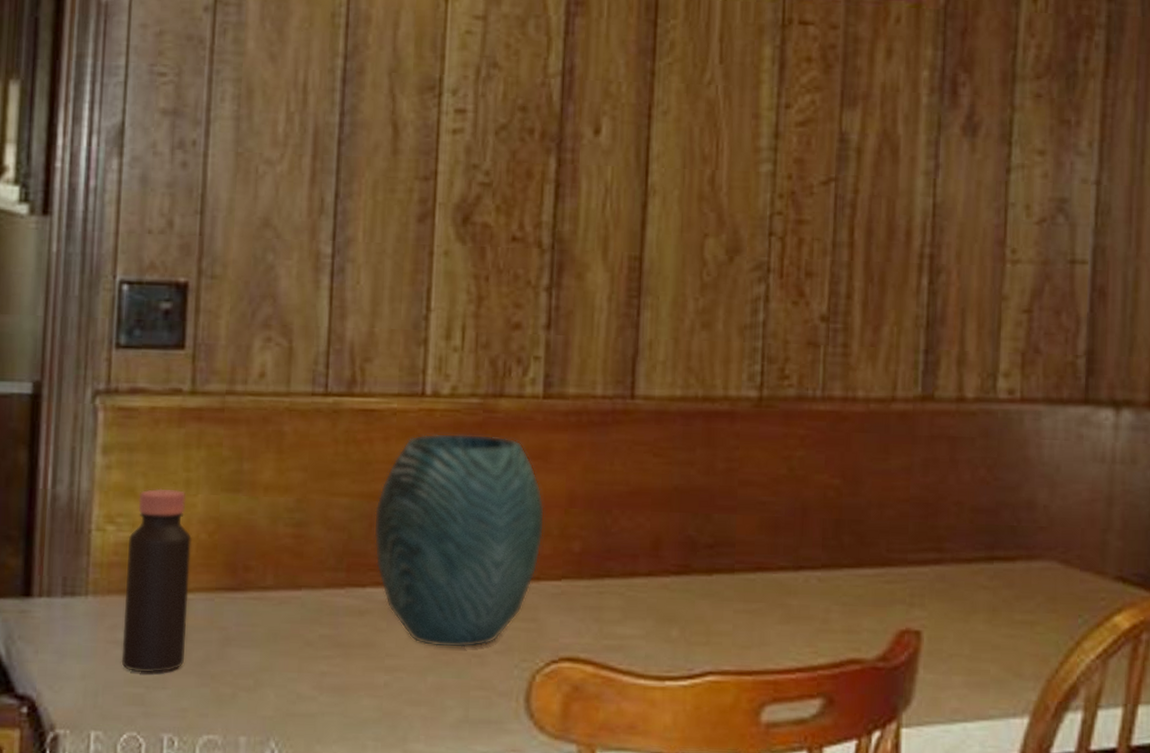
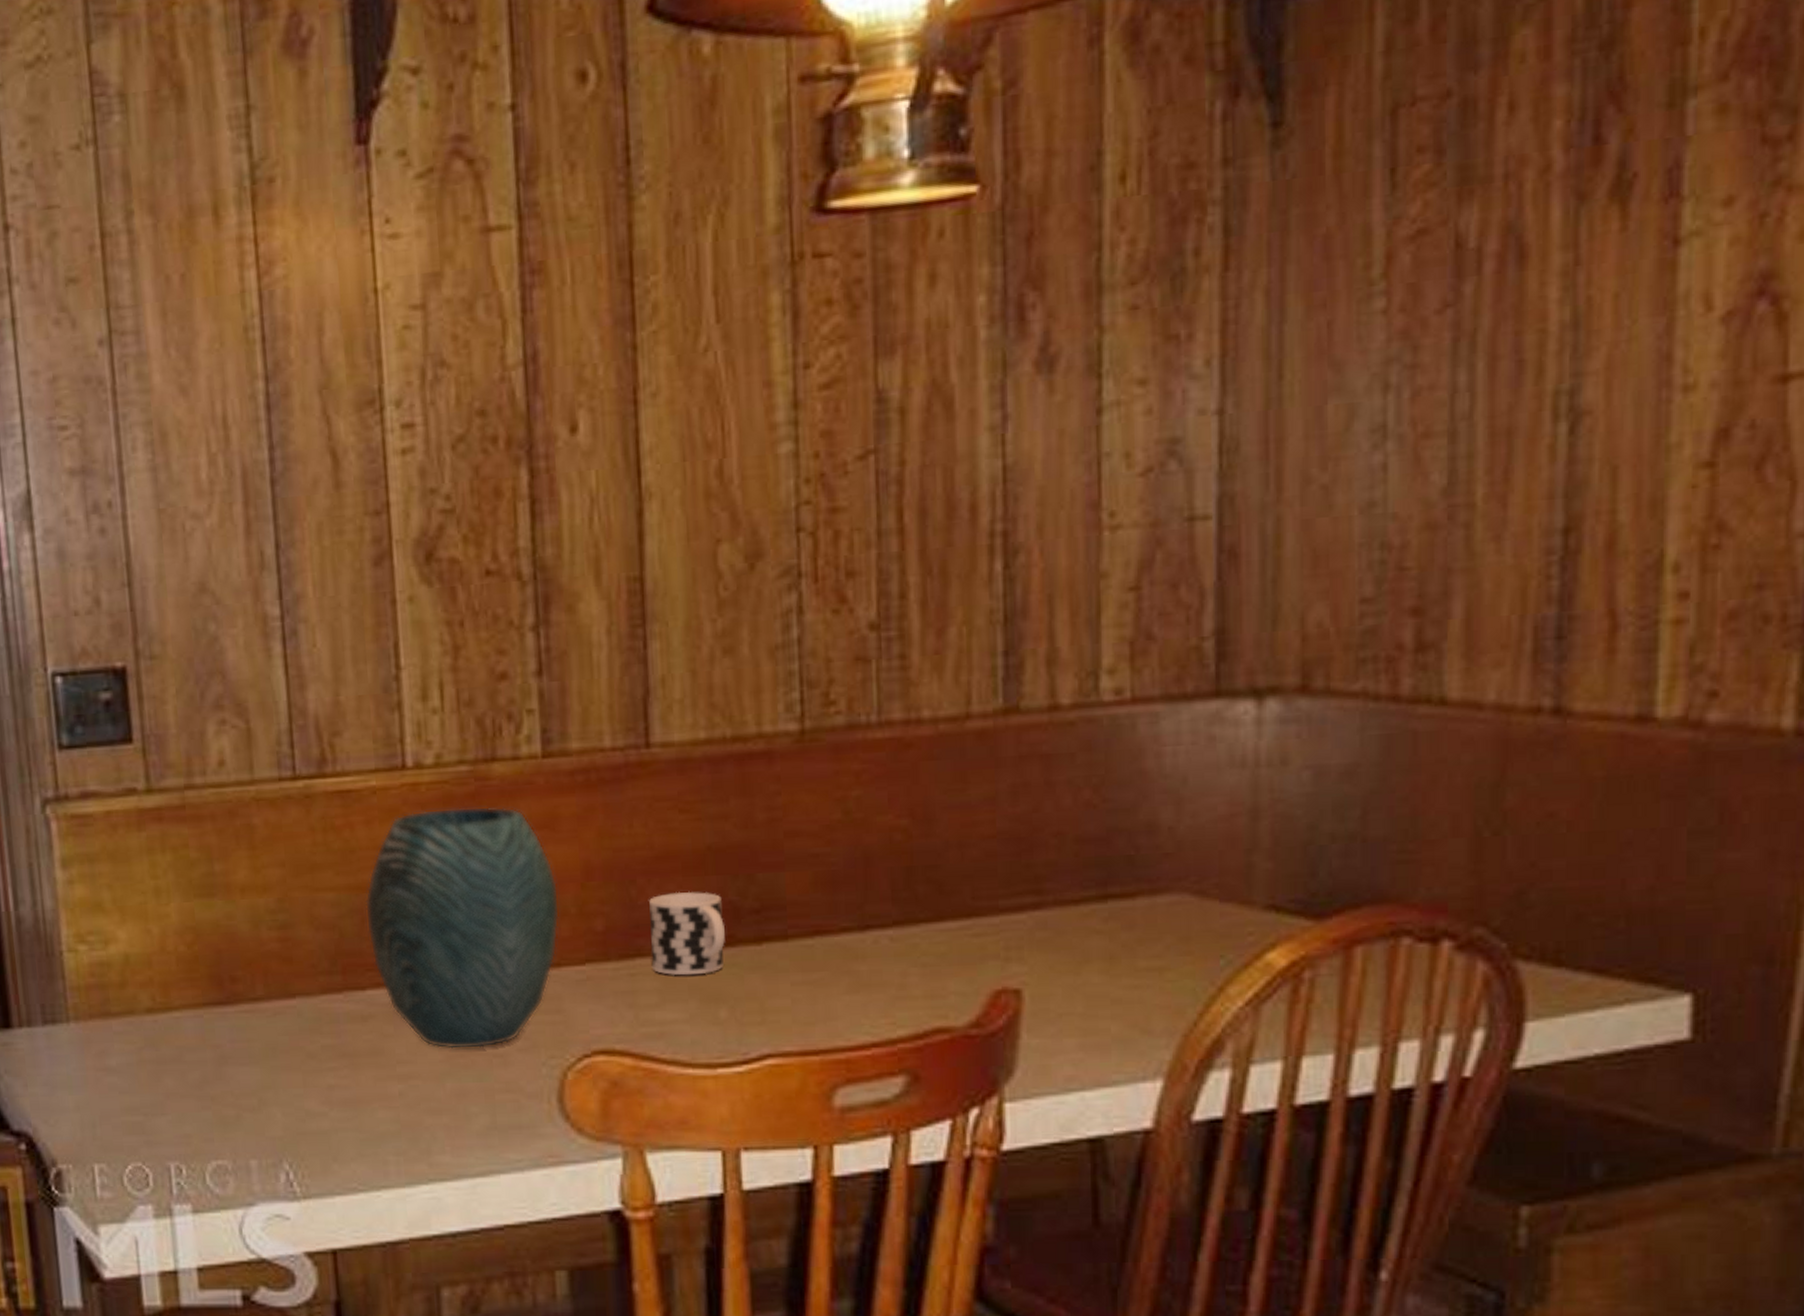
bottle: present [121,488,192,673] -> none [102,900,182,1100]
cup: none [618,523,683,598] -> present [649,891,725,976]

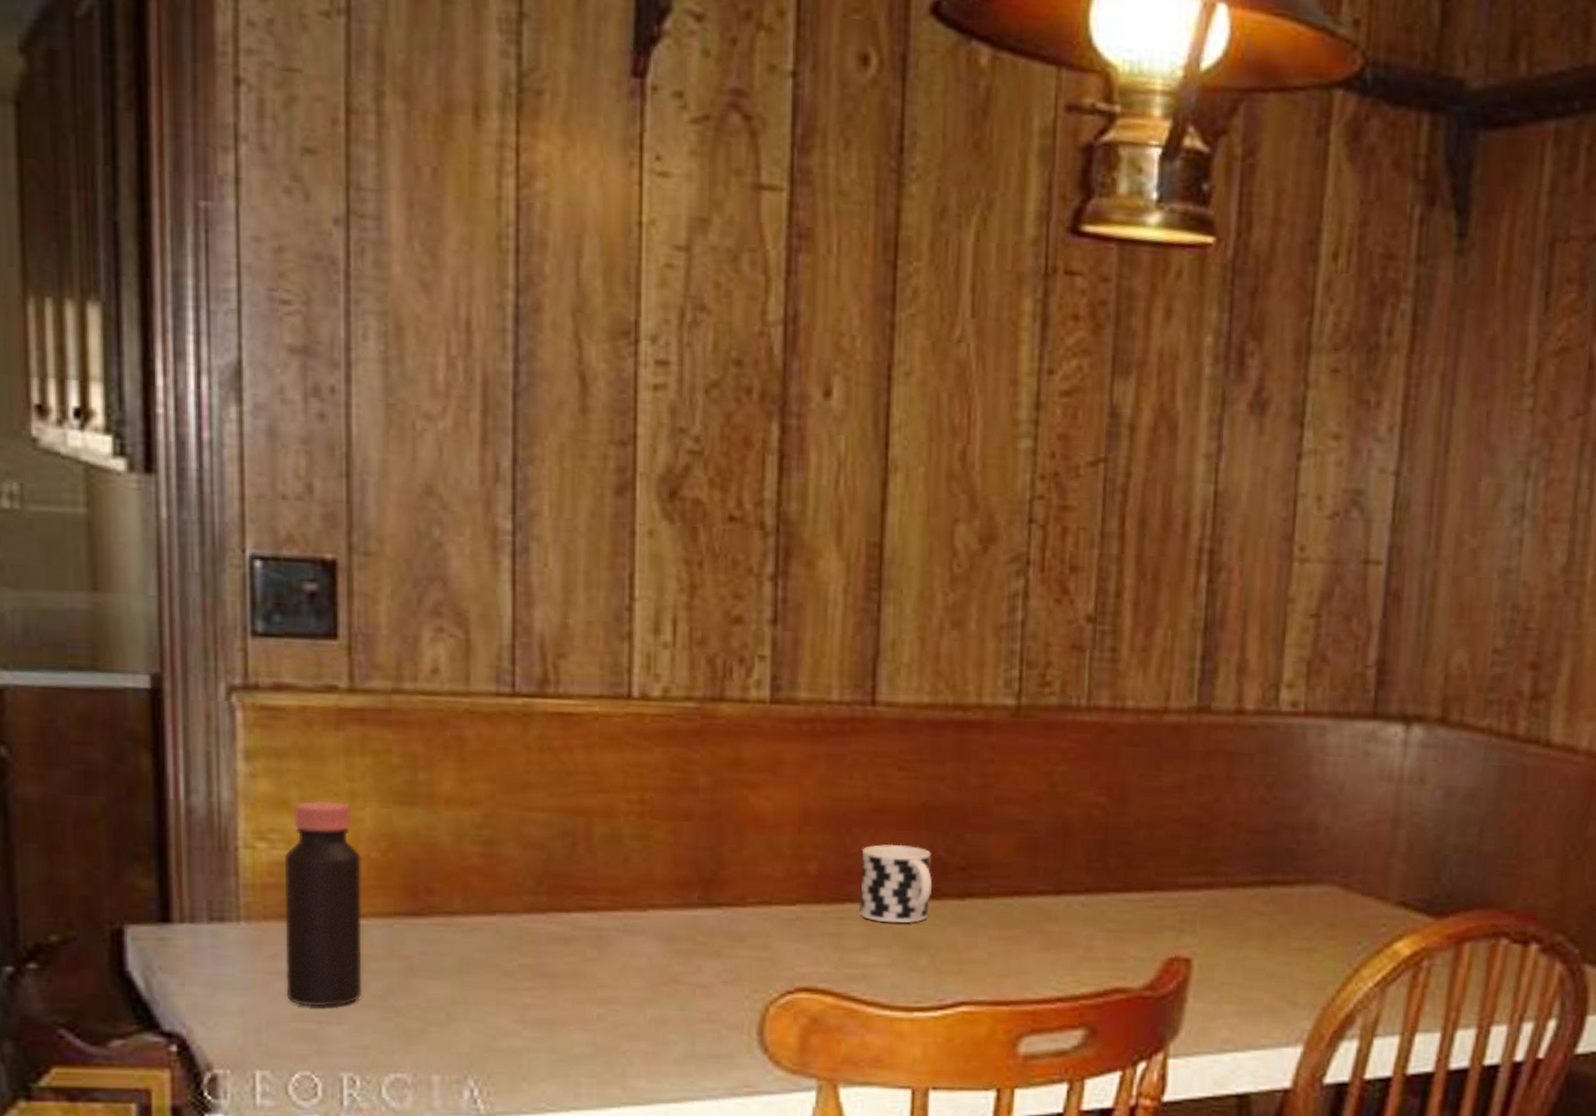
bottle: none [102,900,182,1100] -> present [284,800,362,1007]
vase: present [365,806,560,1050] -> none [577,740,776,979]

